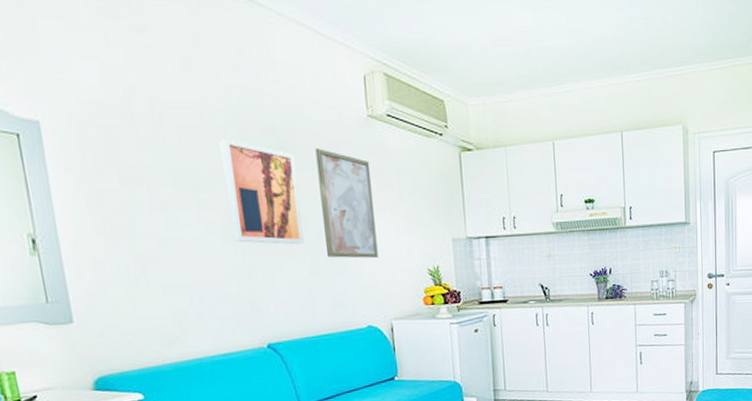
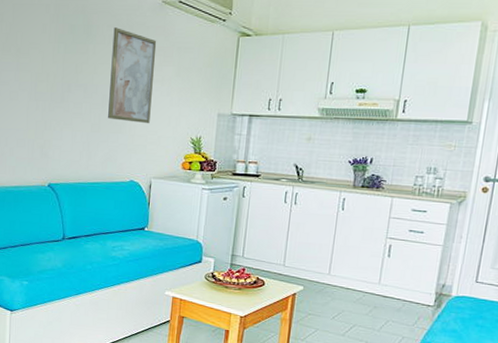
wall art: present [219,139,304,245] -> none [38,16,97,106]

